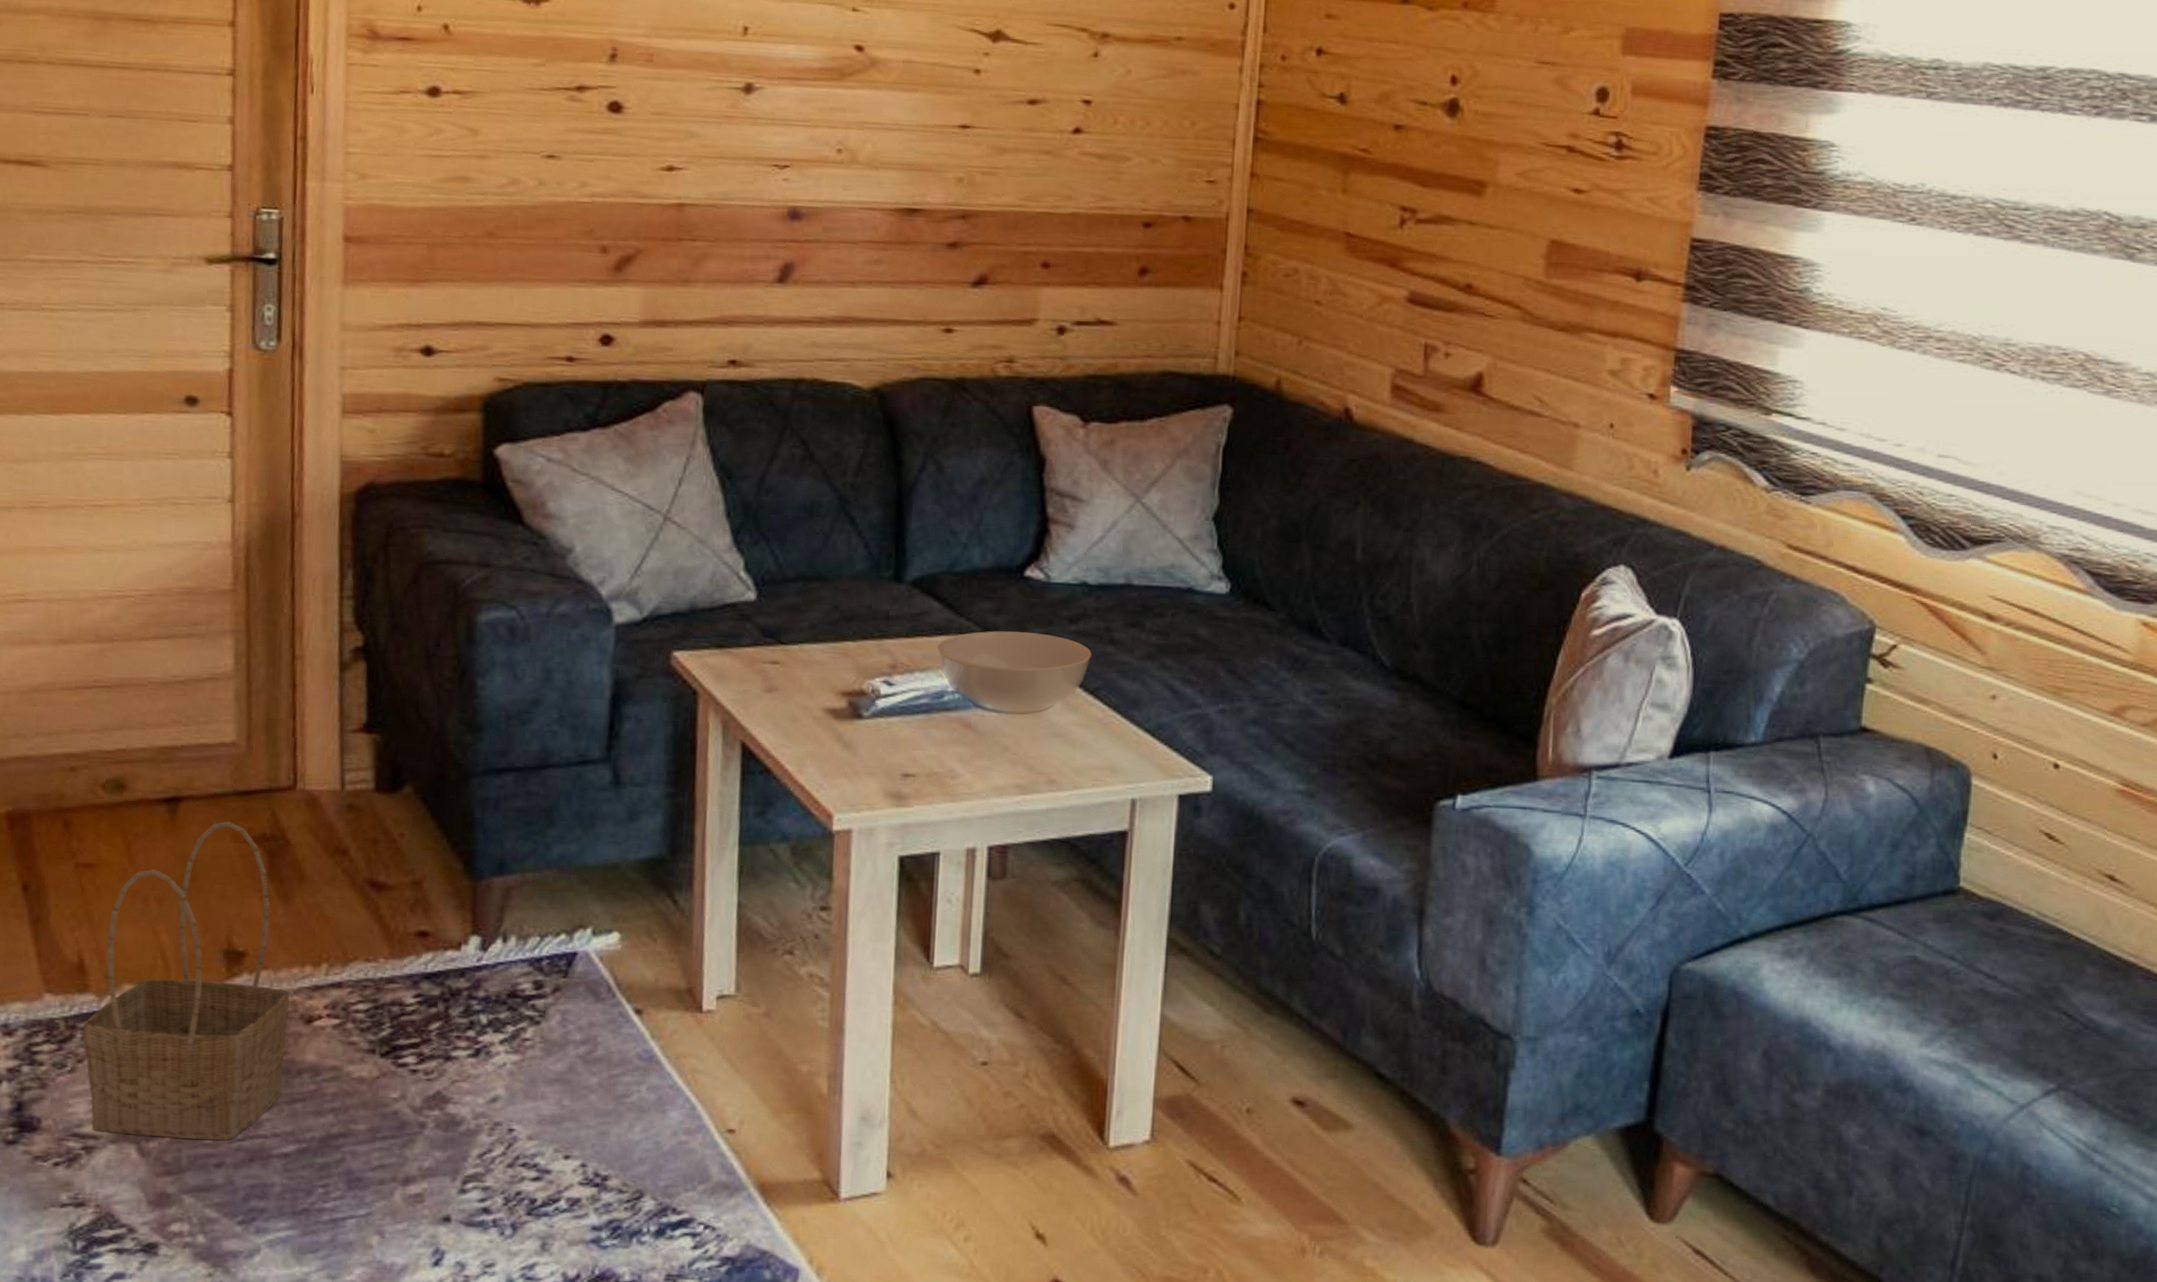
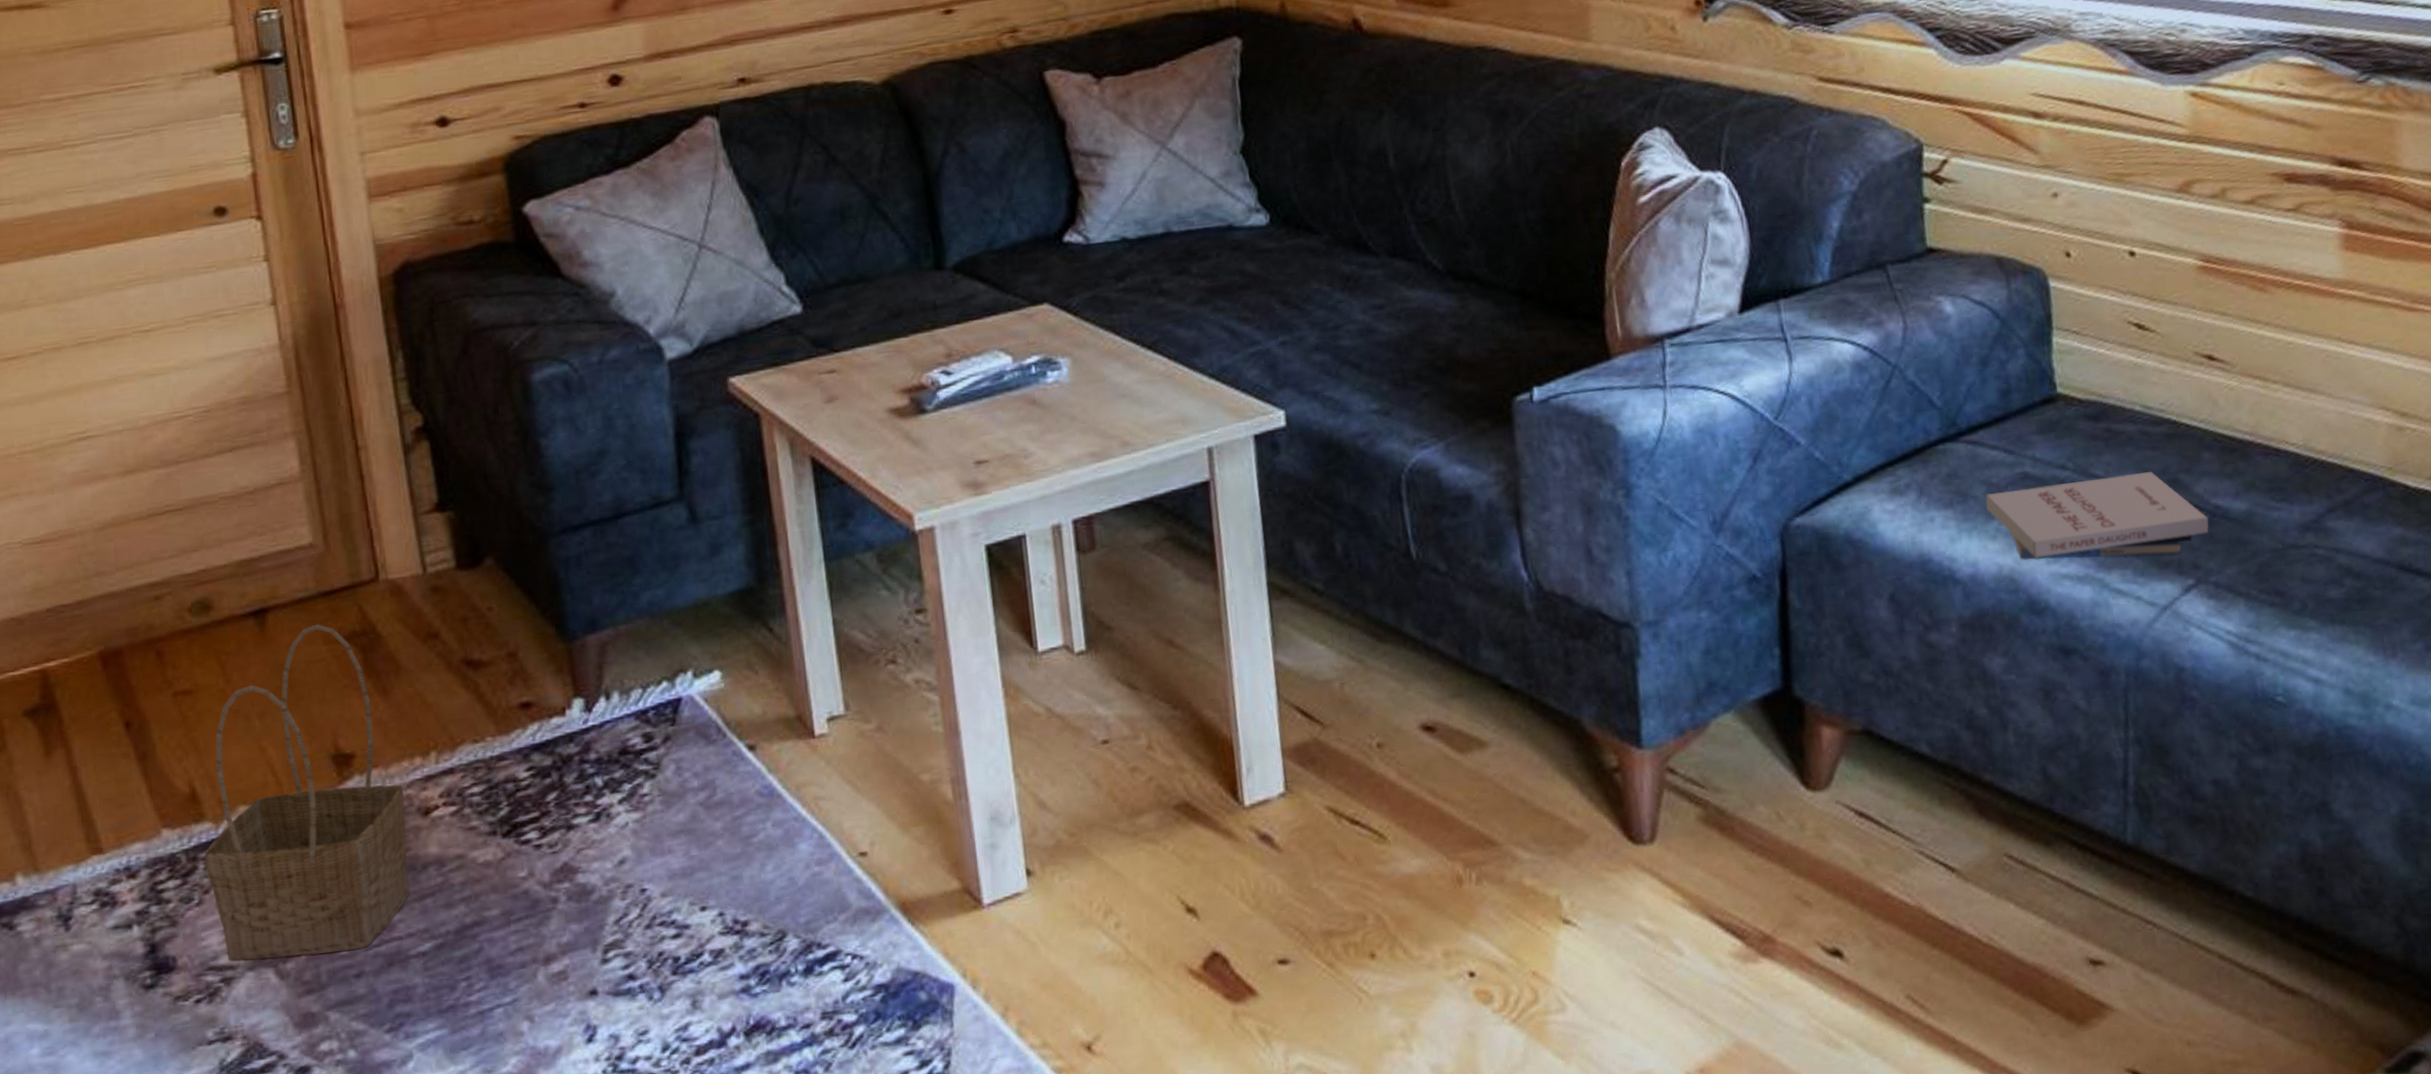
bowl: present [938,631,1091,715] -> none [990,296,1143,385]
books: none [1871,970,2080,1059] -> present [1985,472,2210,560]

